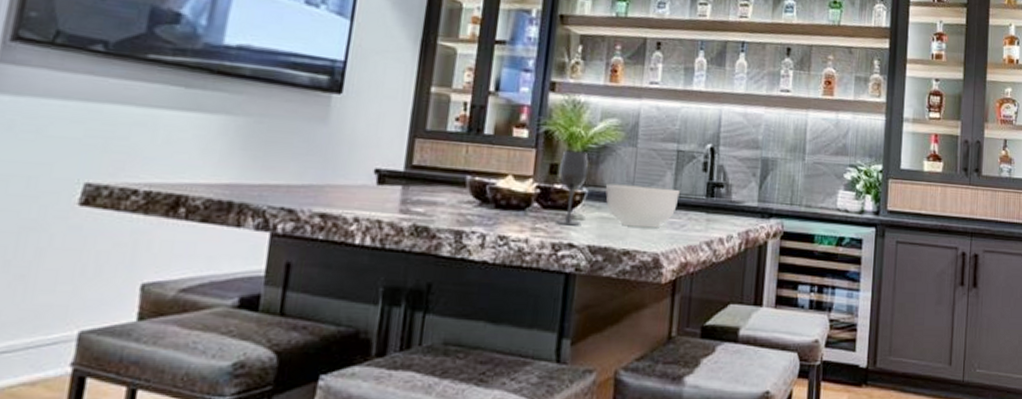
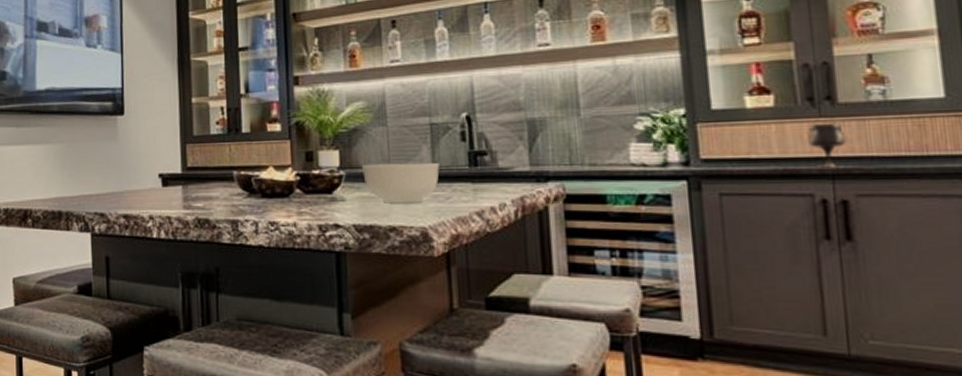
wine glass: present [554,150,589,225] -> none [314,137,344,207]
goblet: none [960,189,983,229] -> present [808,122,847,169]

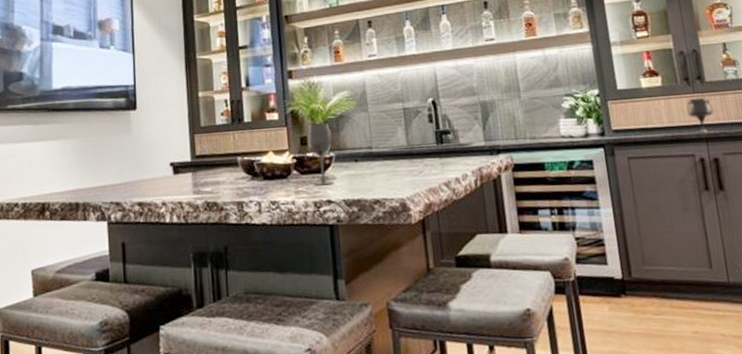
wine glass: none [314,137,344,207] -> present [307,123,335,186]
bowl: present [362,162,440,204] -> none [349,141,413,180]

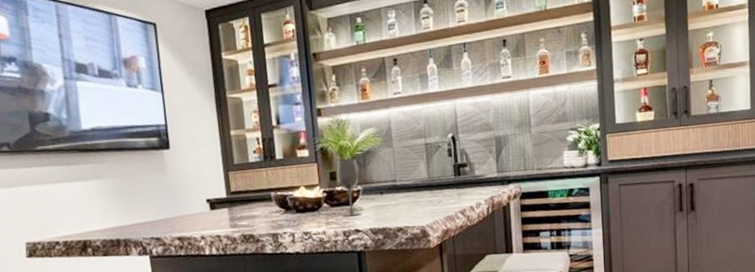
goblet: present [687,97,714,134] -> none [673,129,695,162]

